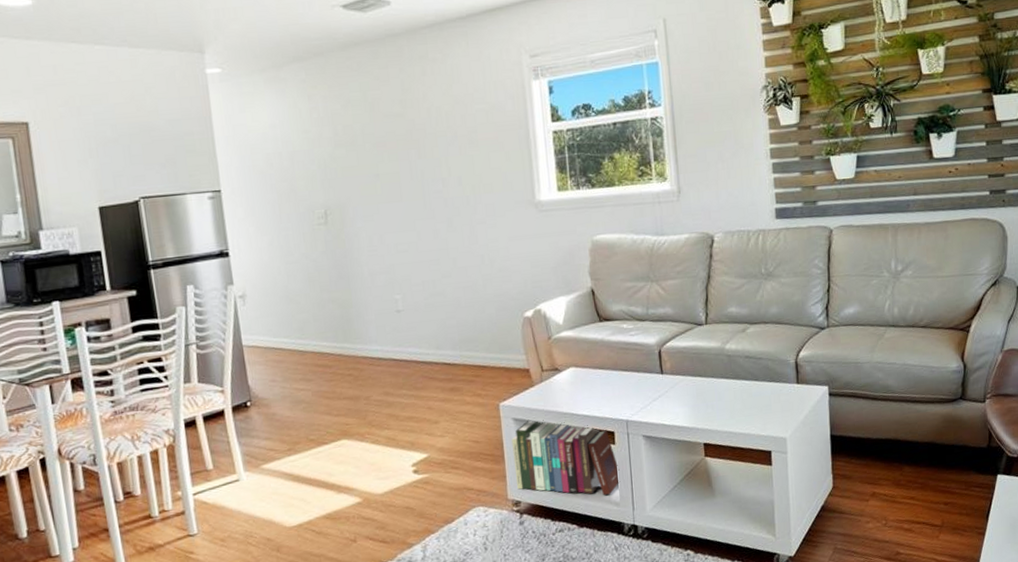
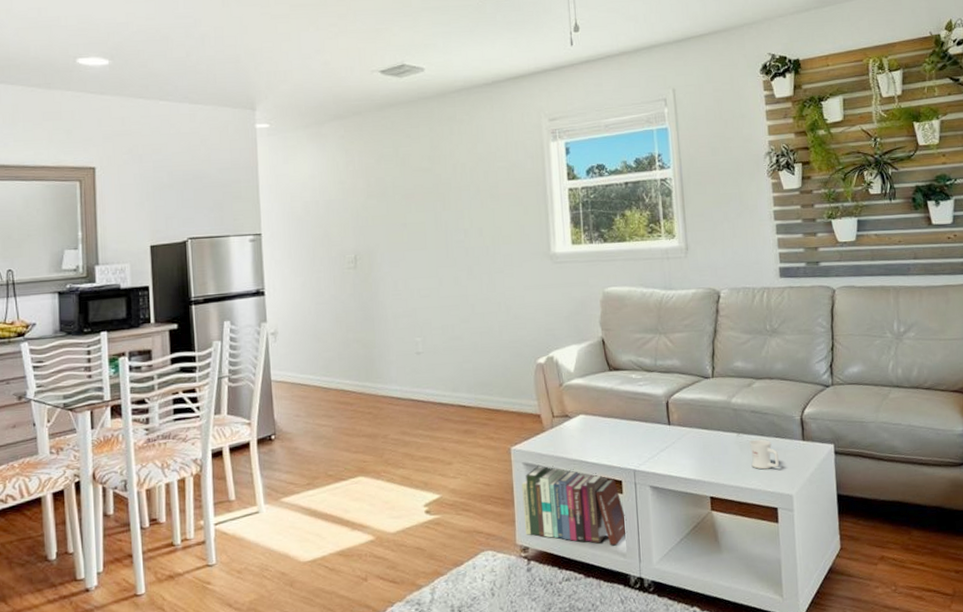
mug: none [744,384,774,414] -> present [750,439,780,470]

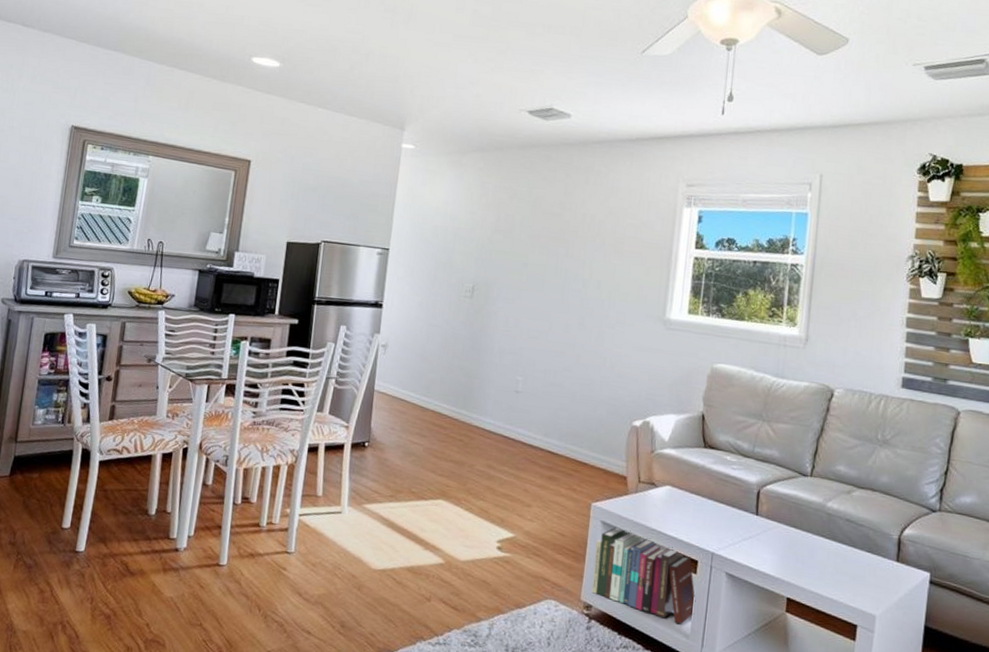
mug: present [750,439,780,470] -> none [837,549,868,584]

